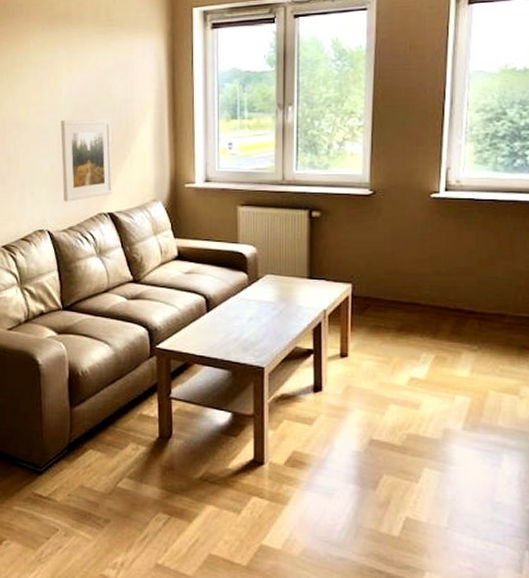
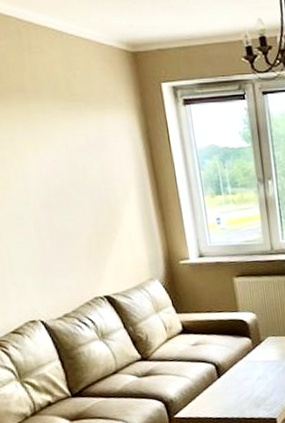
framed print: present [61,119,113,202] -> none [35,201,106,289]

